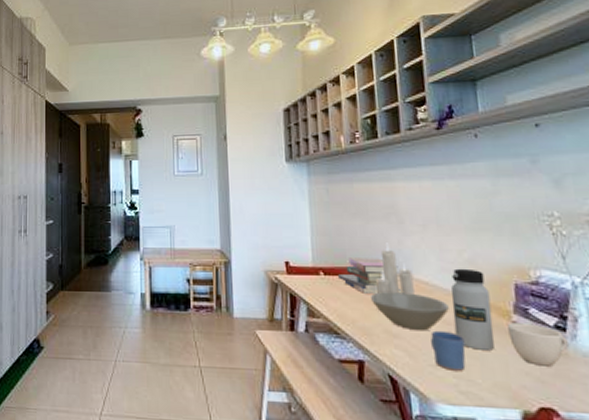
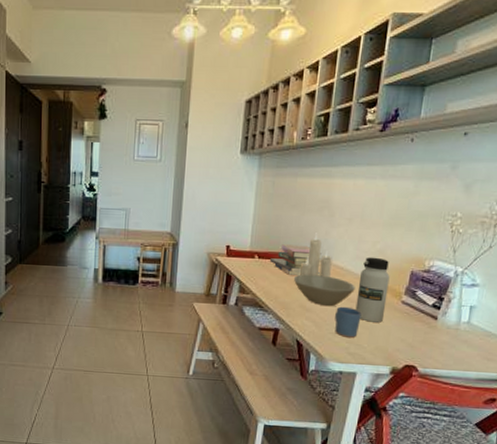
cup: present [508,323,568,367] -> none [396,302,439,335]

